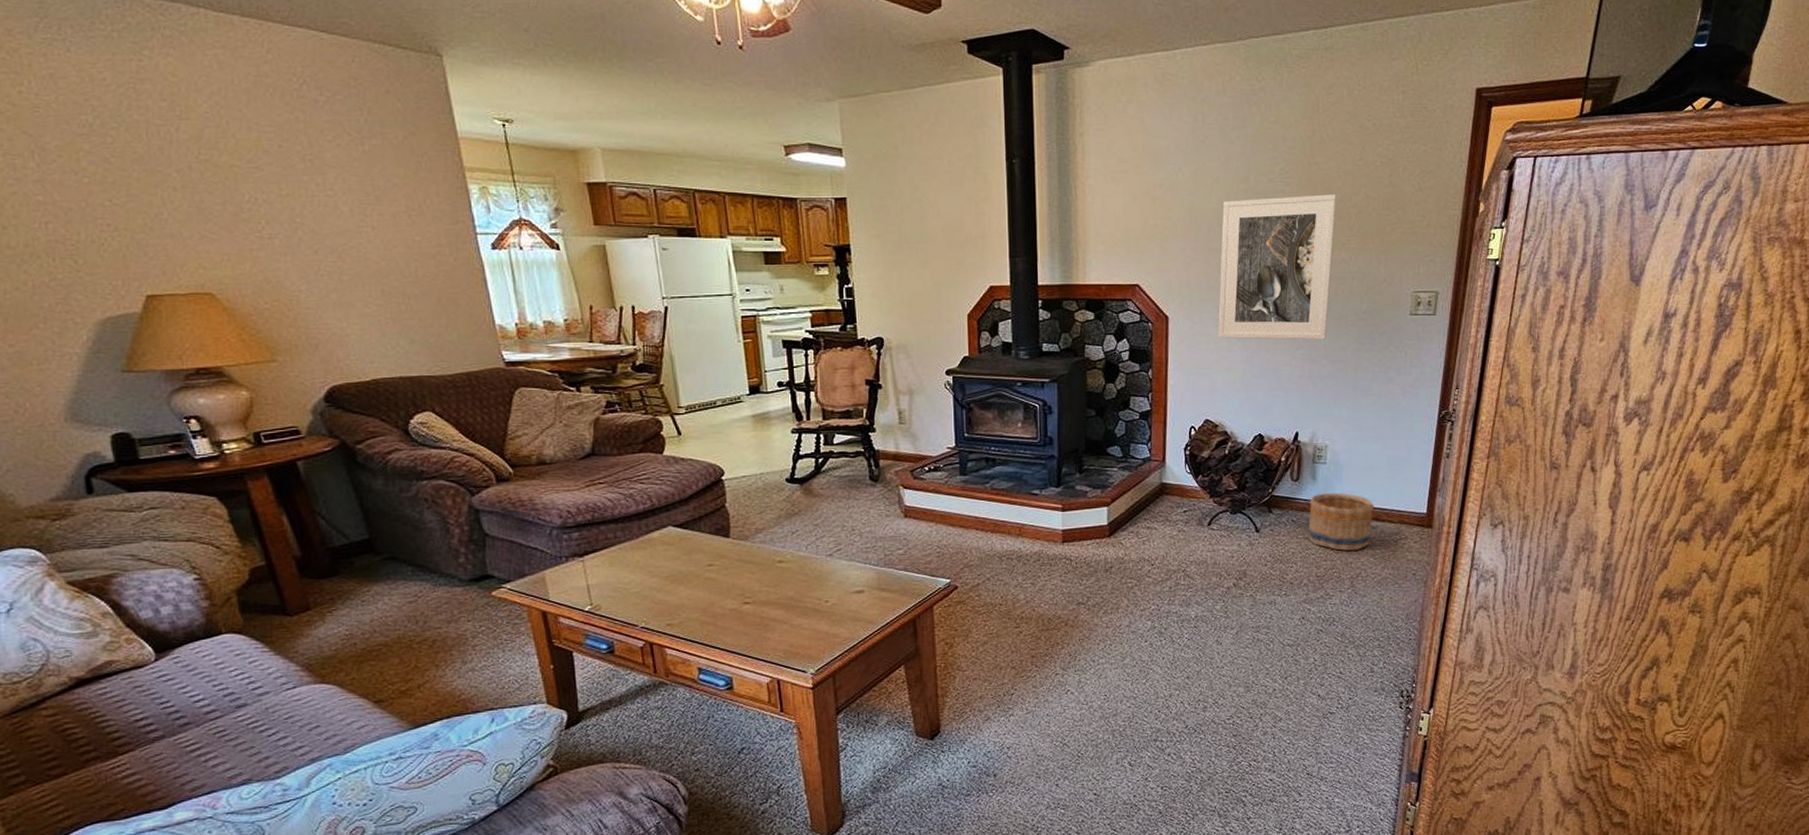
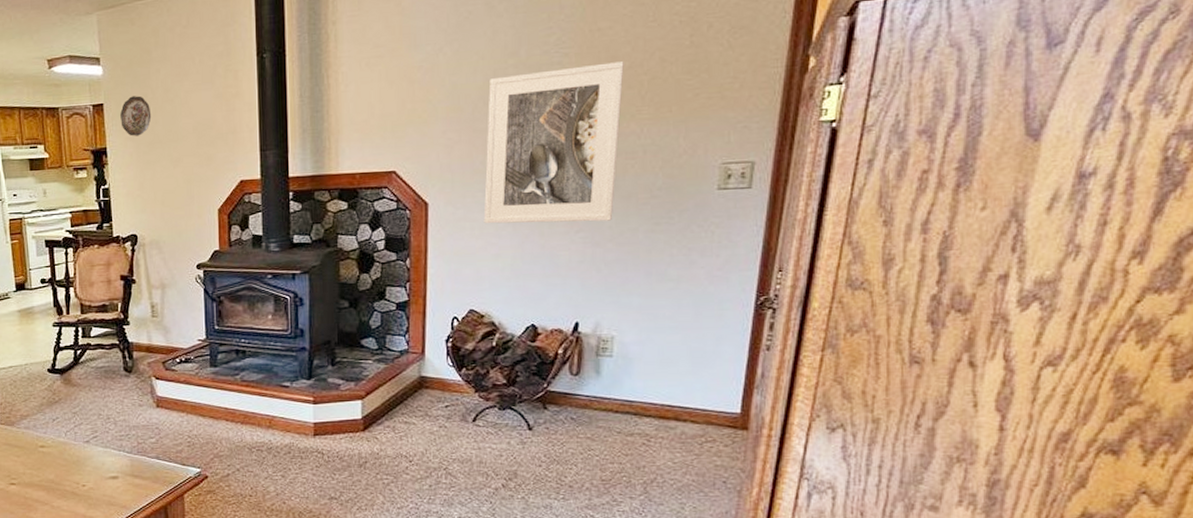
decorative plate: none [865,192,898,234] -> present [120,96,152,137]
basket: present [1308,492,1374,551] -> none [591,388,673,453]

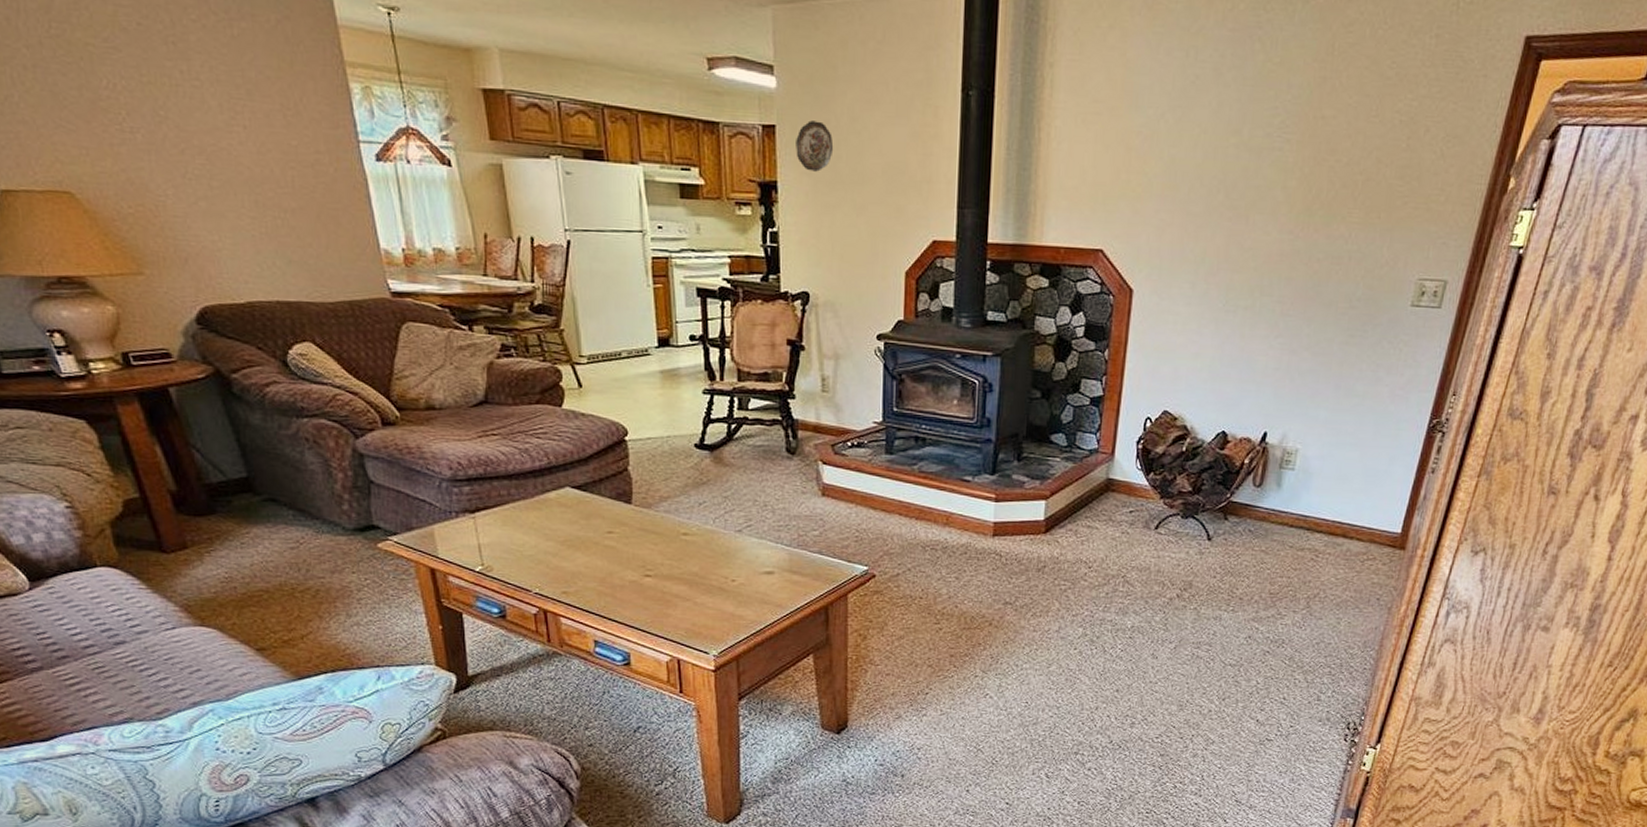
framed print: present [483,61,624,224] -> none [1187,155,1342,328]

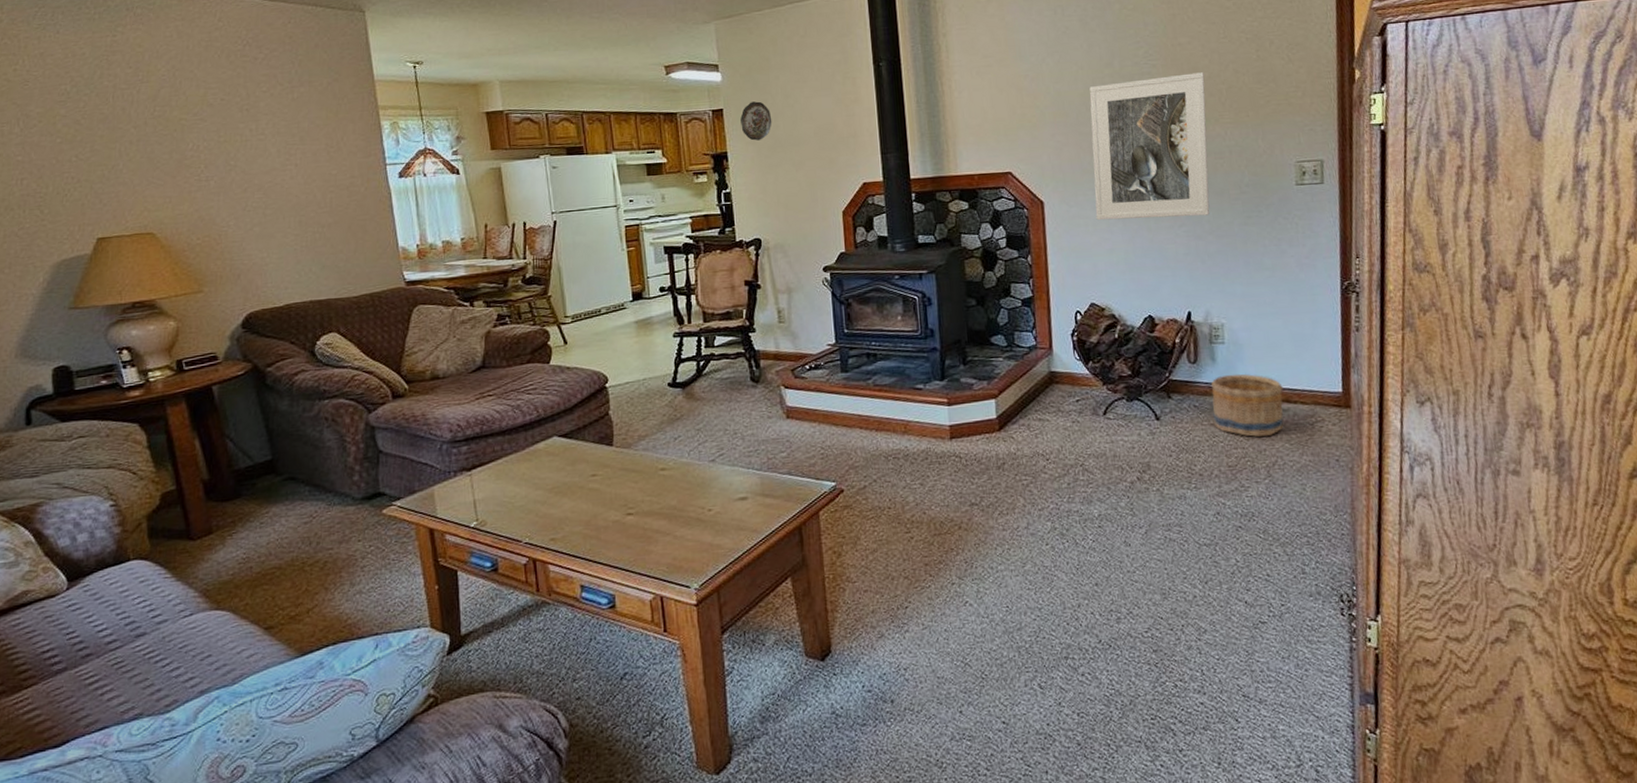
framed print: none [1187,155,1342,328] -> present [1089,72,1210,221]
basket: none [1265,502,1343,568] -> present [1210,373,1283,437]

